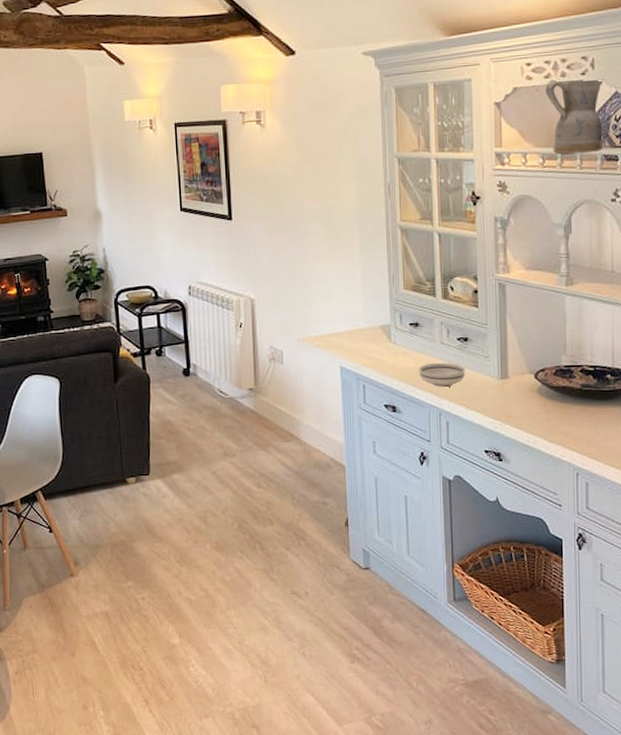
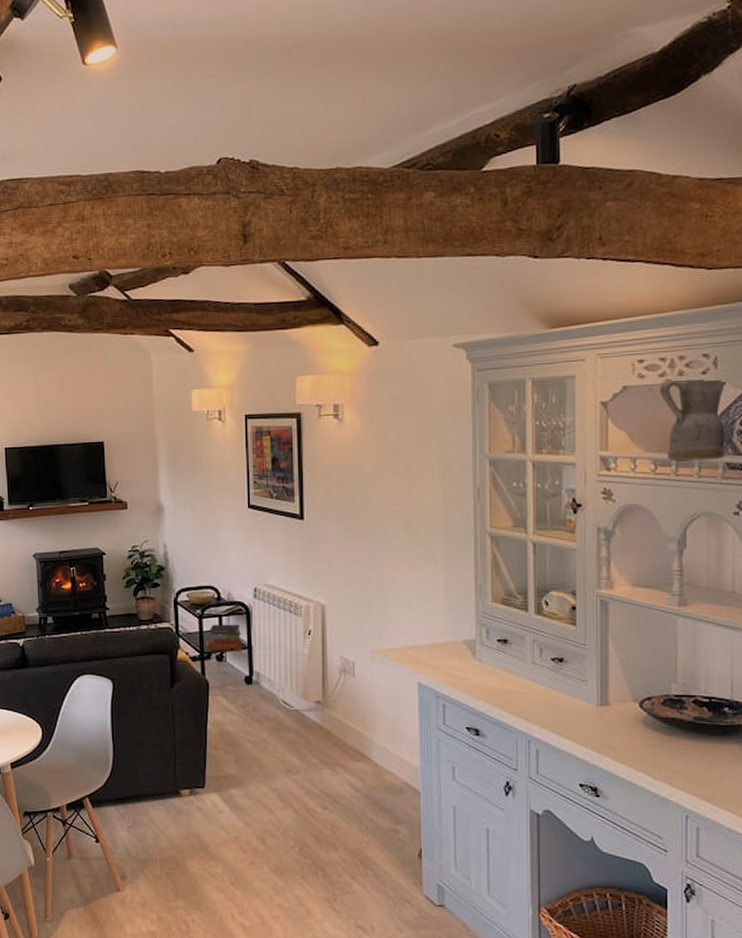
books: none [144,320,180,349] -> present [205,624,242,654]
bowl: present [419,362,465,388] -> none [506,683,560,712]

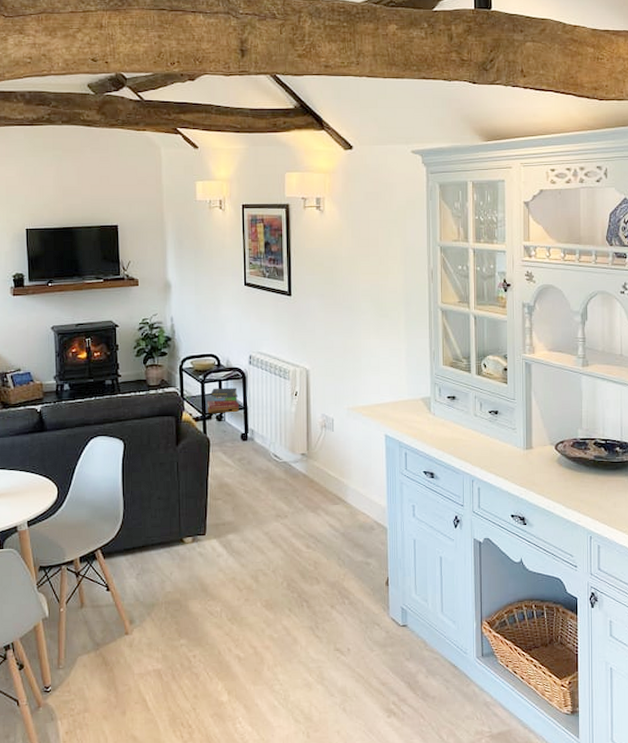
ceramic pitcher: present [659,378,728,461] -> none [566,184,615,251]

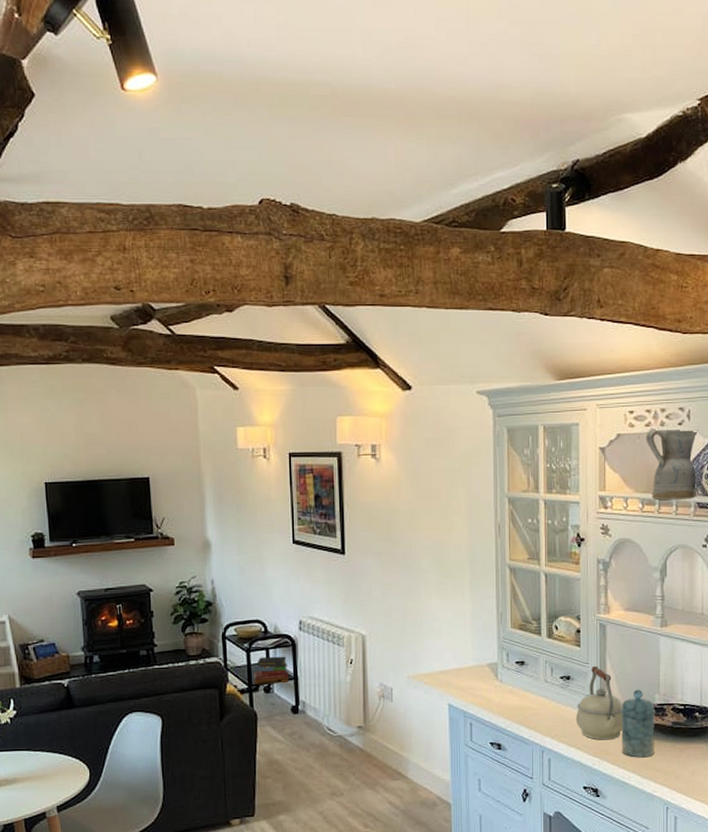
kettle: none [503,402,547,471] -> present [576,666,623,740]
canister: none [545,424,579,489] -> present [620,689,656,758]
ceramic pitcher: none [566,184,615,251] -> present [646,428,698,501]

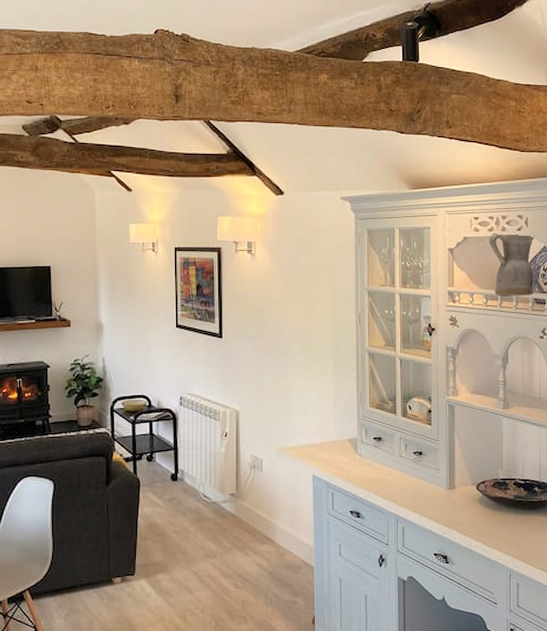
books: present [253,656,289,686] -> none [137,428,169,455]
kettle: present [576,666,623,740] -> none [427,443,469,511]
canister: present [620,689,656,758] -> none [467,465,499,528]

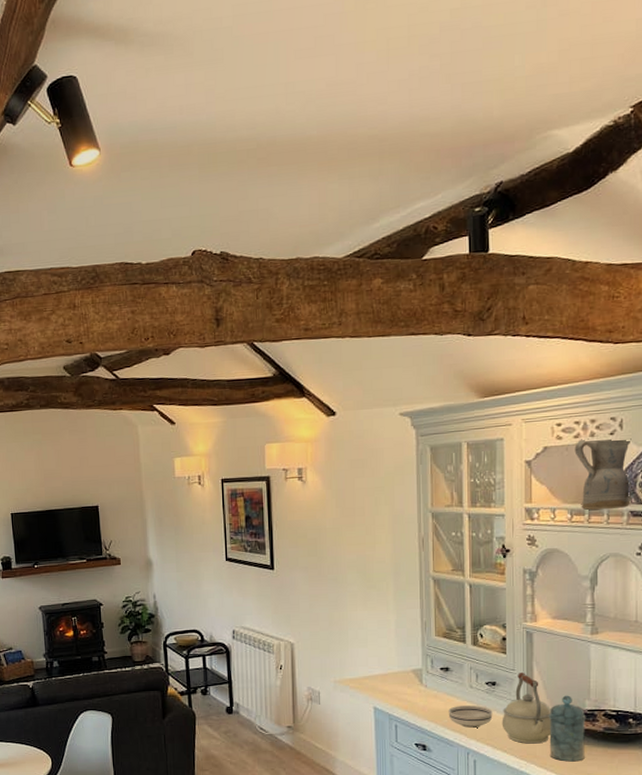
bowl: none [380,473,420,496] -> present [448,705,493,729]
kettle: none [427,443,469,511] -> present [502,673,551,744]
canister: none [467,465,499,528] -> present [548,695,586,762]

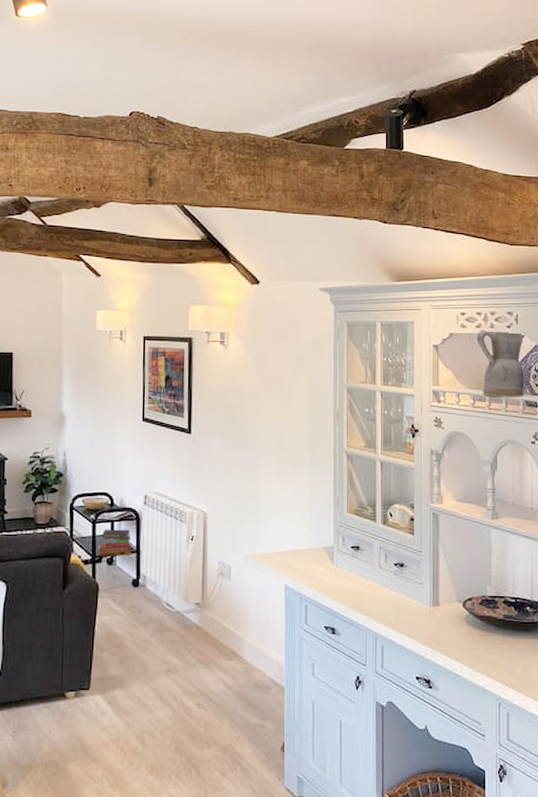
books: none [191,662,224,689] -> present [97,529,132,557]
bowl: present [448,705,493,729] -> none [358,586,401,612]
kettle: present [502,673,551,744] -> none [409,555,455,630]
canister: present [548,695,586,762] -> none [452,580,488,650]

